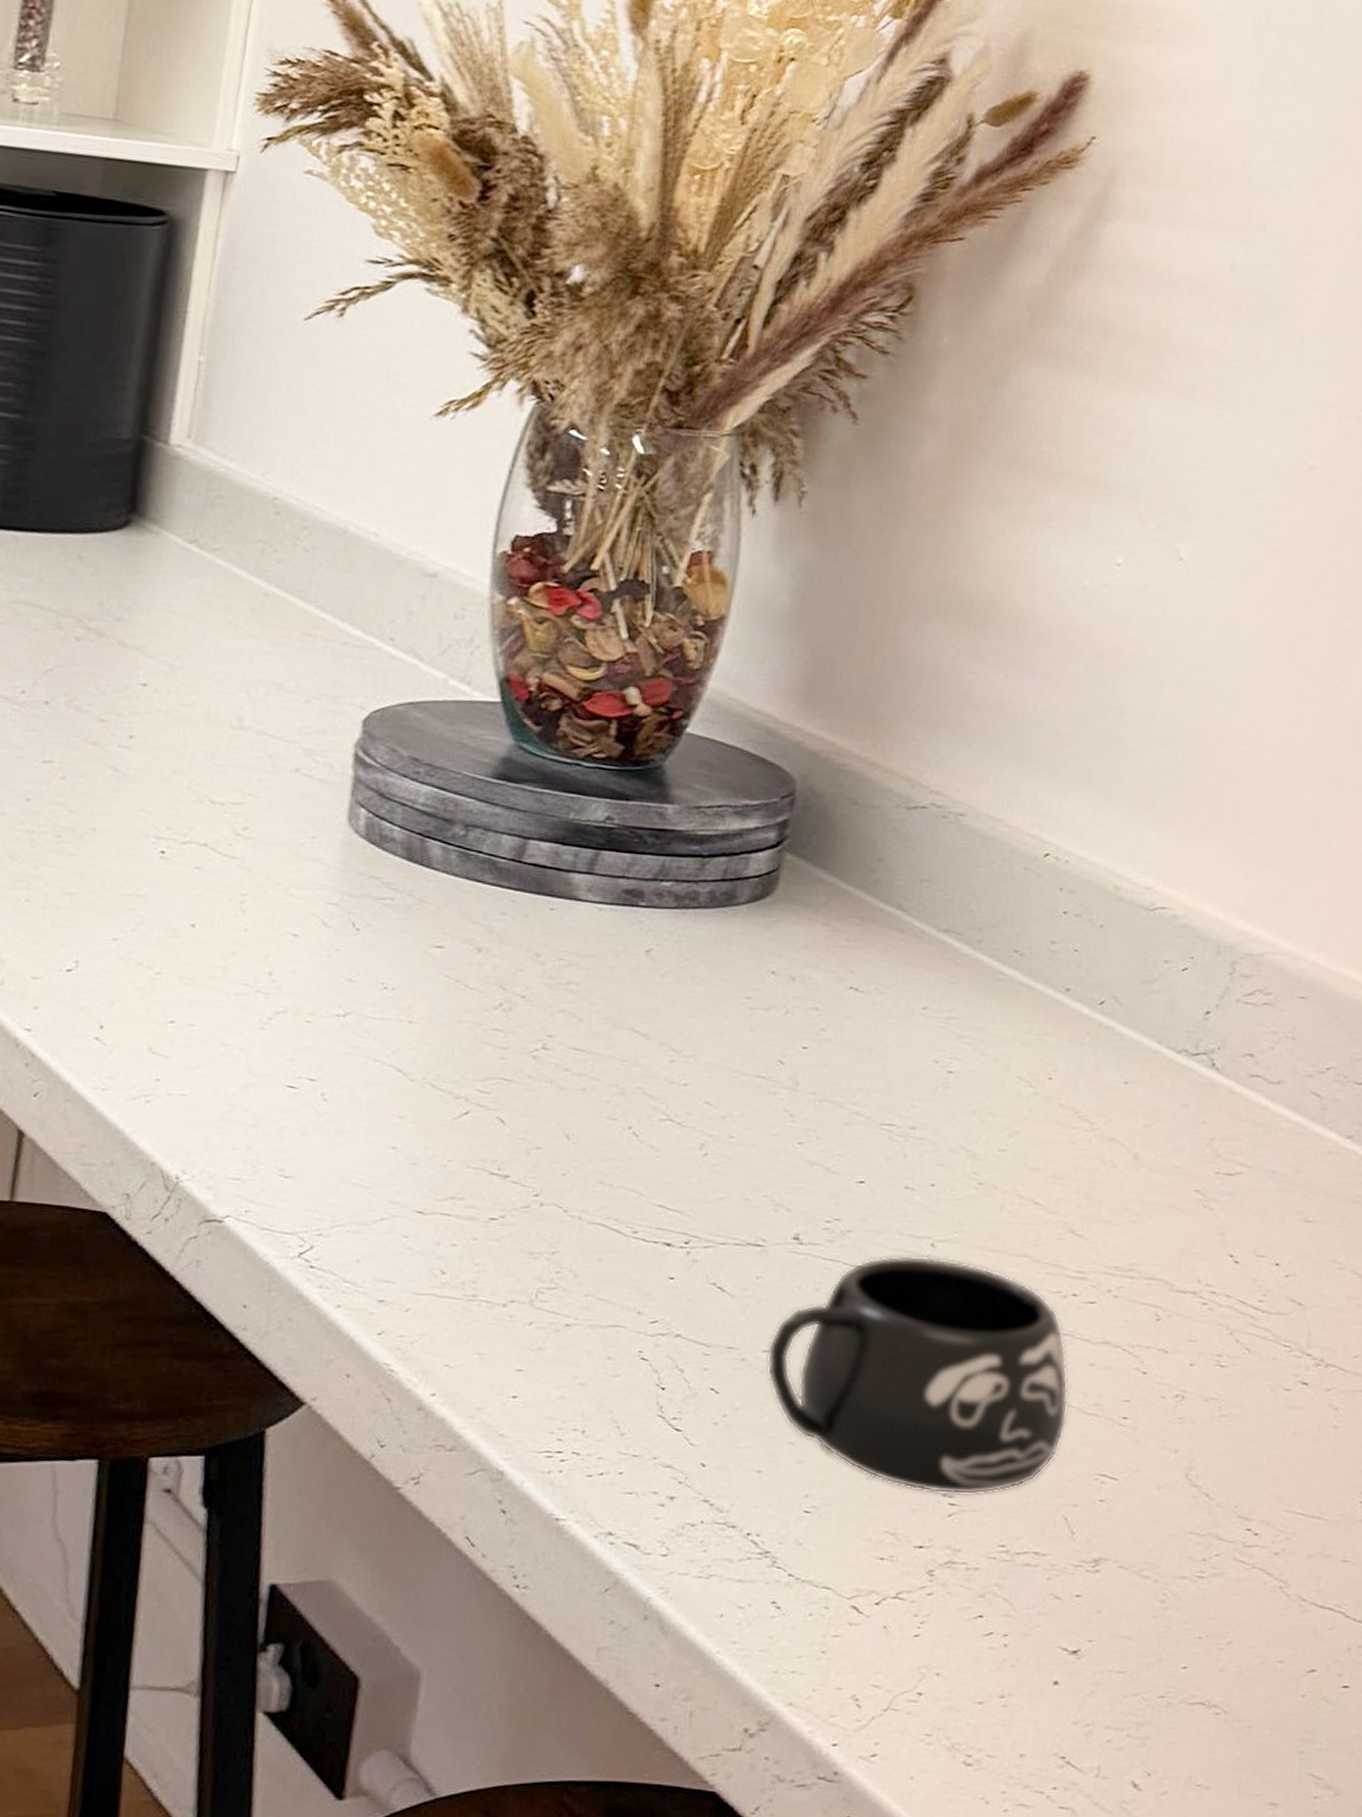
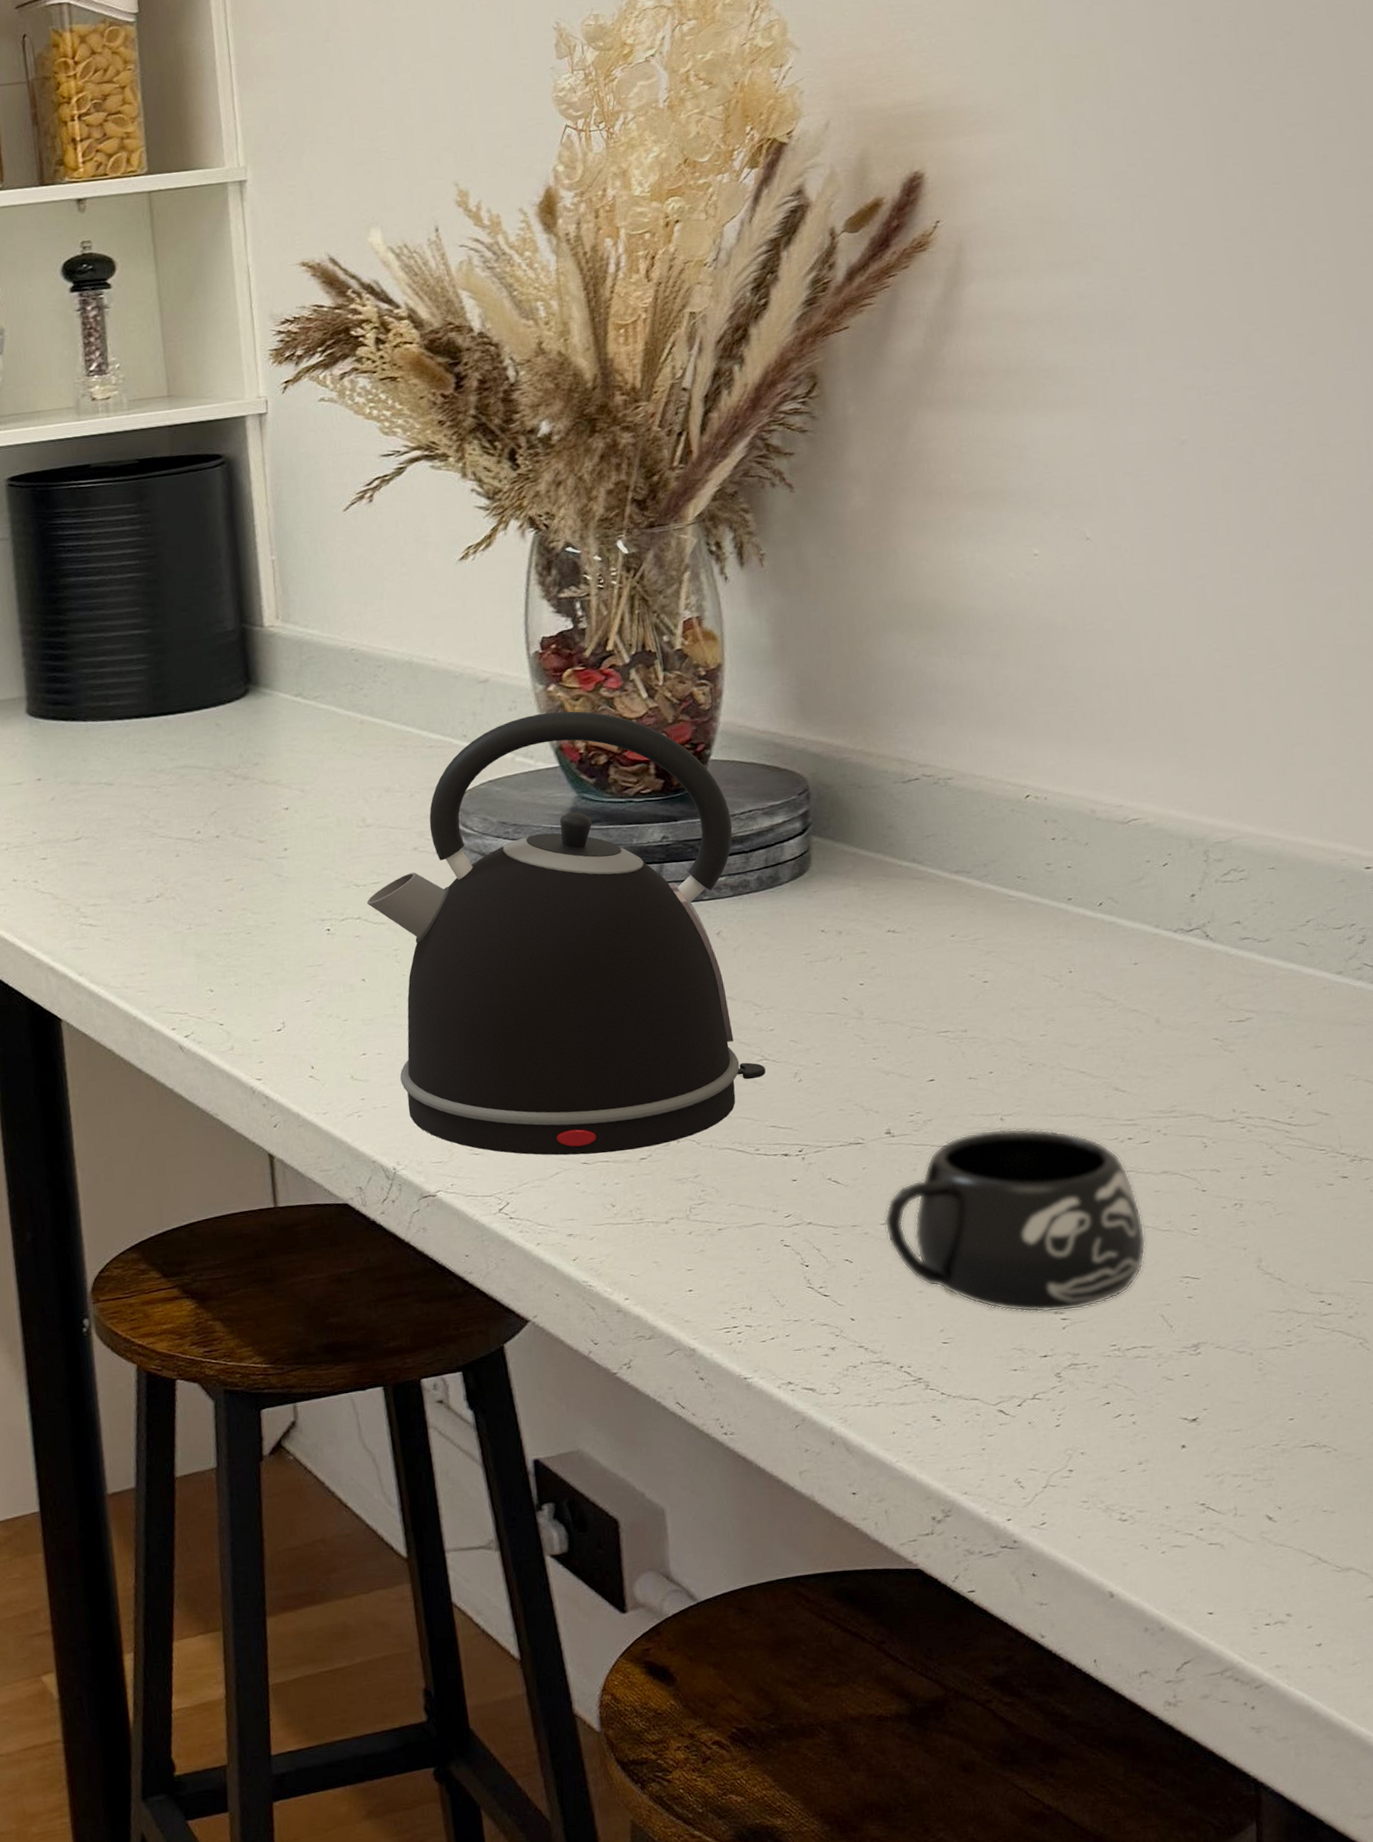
kettle: none [211,630,695,1206] -> present [366,711,766,1156]

